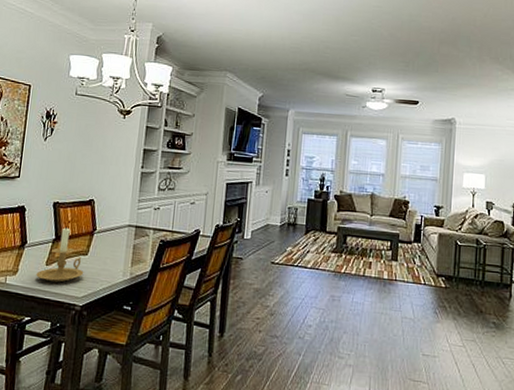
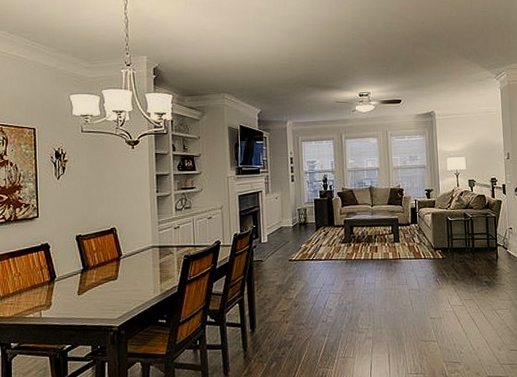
candle holder: present [36,226,84,283] -> none [70,256,116,309]

